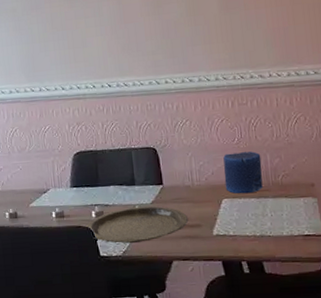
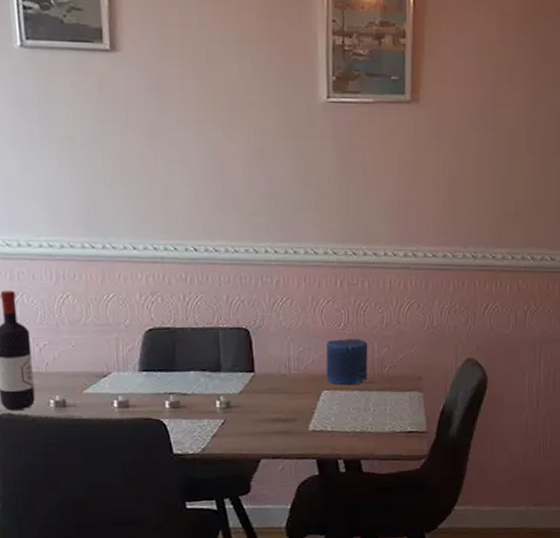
plate: present [85,206,188,243] -> none [156,396,281,439]

